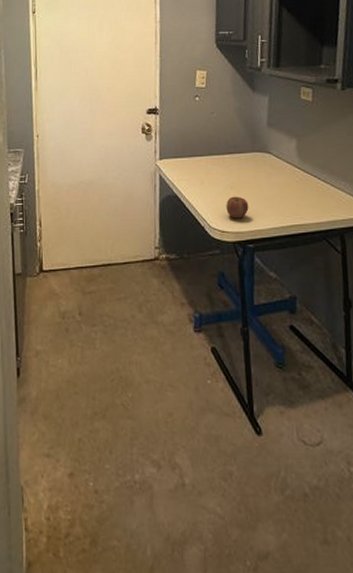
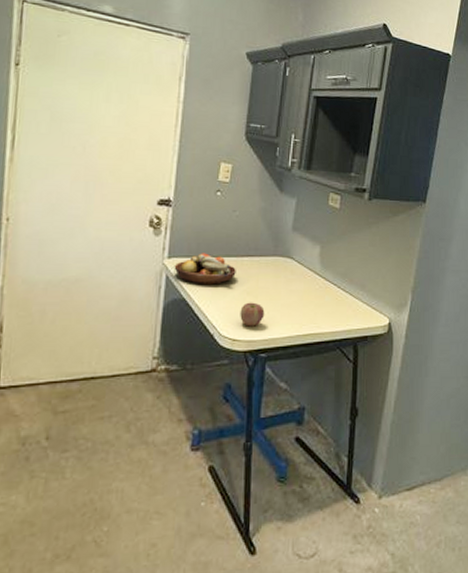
fruit bowl: none [165,153,219,182] -> present [174,253,236,285]

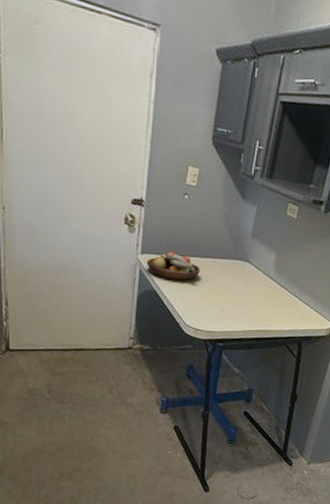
apple: present [240,302,265,326] -> none [202,298,224,320]

